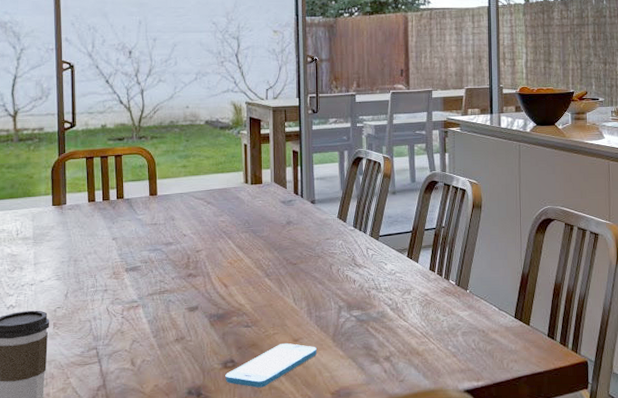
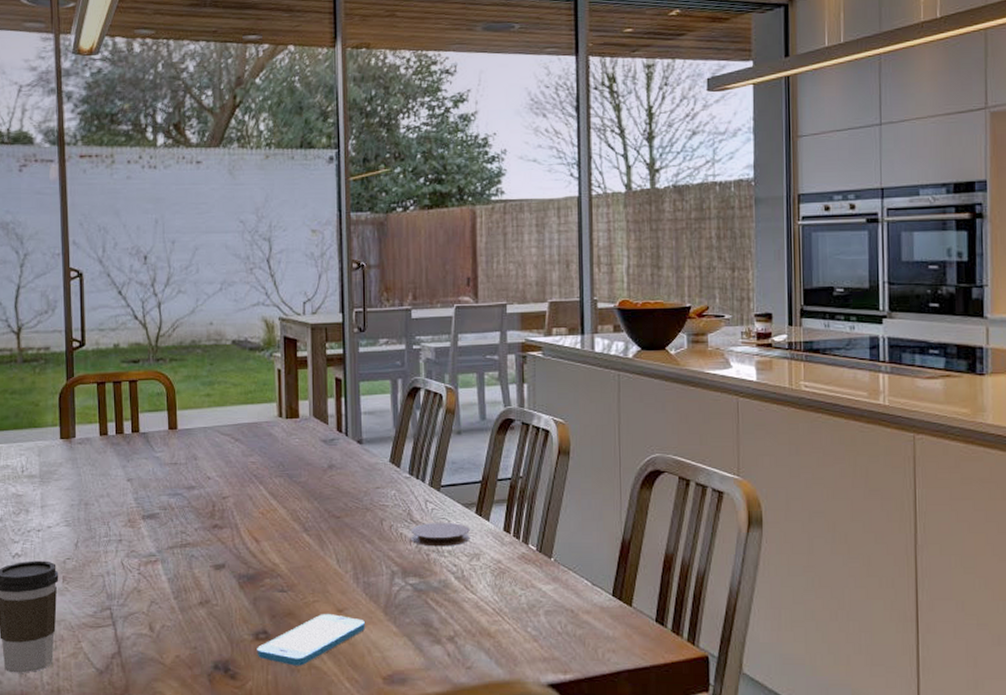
coaster: none [355,264,403,285] -> present [411,522,470,547]

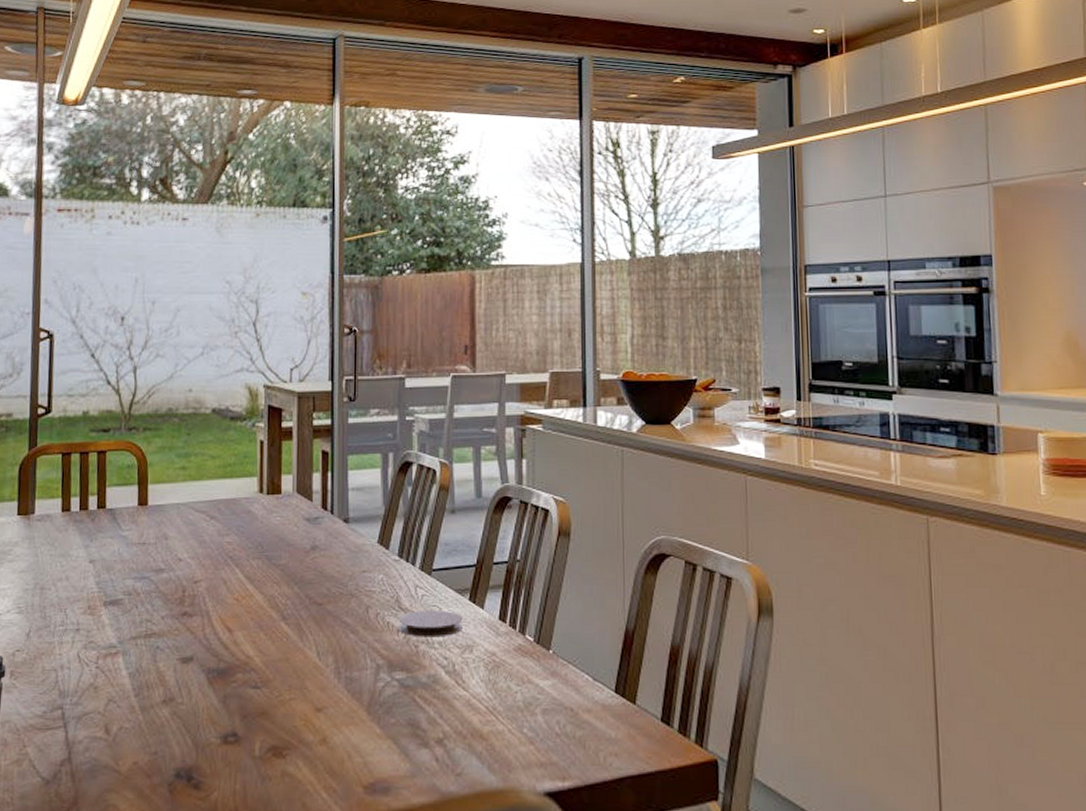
smartphone: present [257,614,365,666] -> none [224,714,346,774]

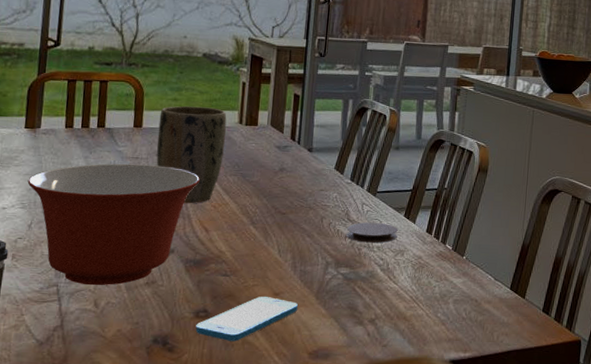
mixing bowl: none [23,551,218,705] -> present [27,163,200,285]
plant pot: none [165,475,245,598] -> present [156,105,227,204]
smartphone: none [224,714,346,774] -> present [195,296,298,341]

